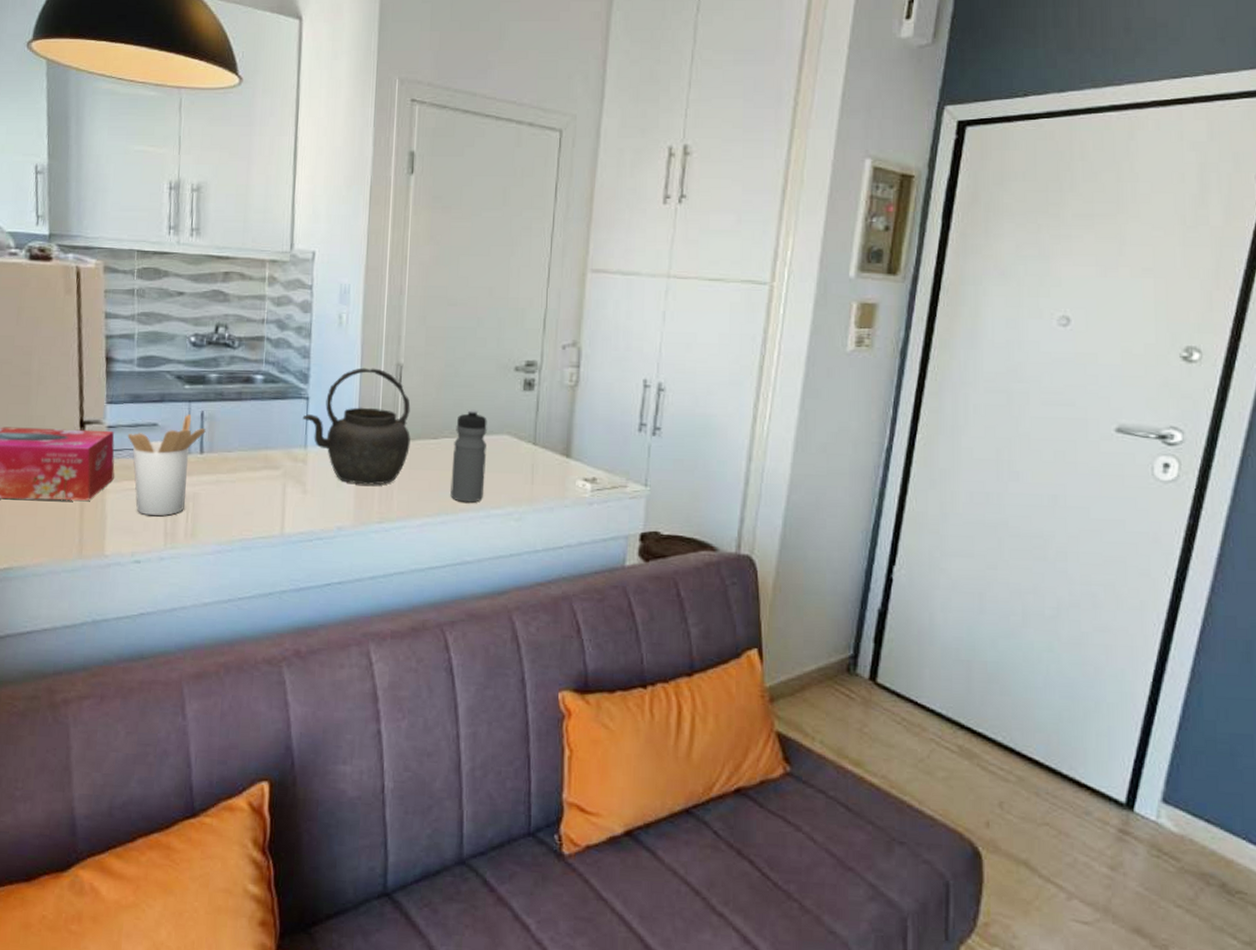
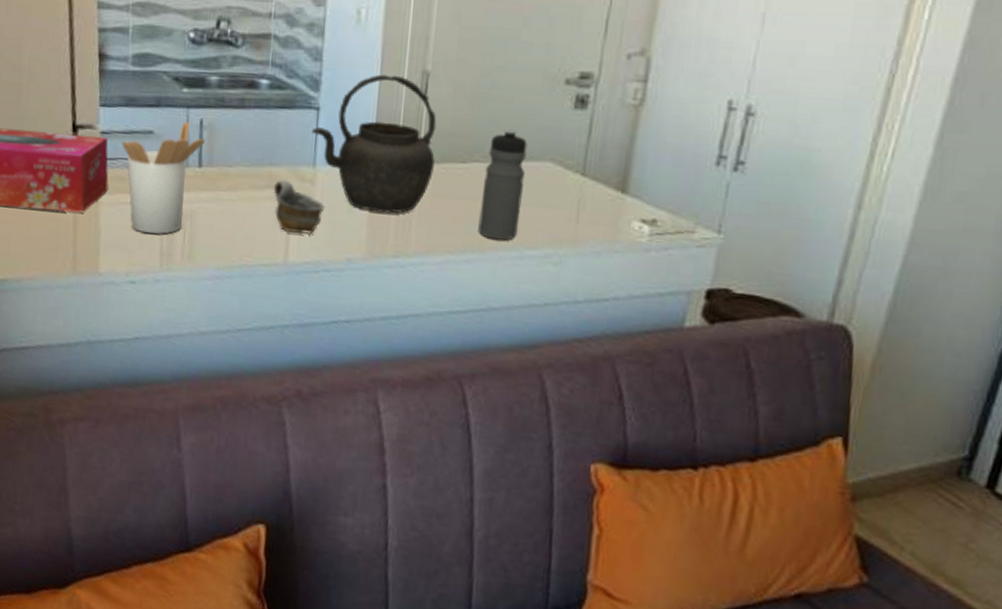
cup: none [269,461,316,508] -> present [273,179,325,234]

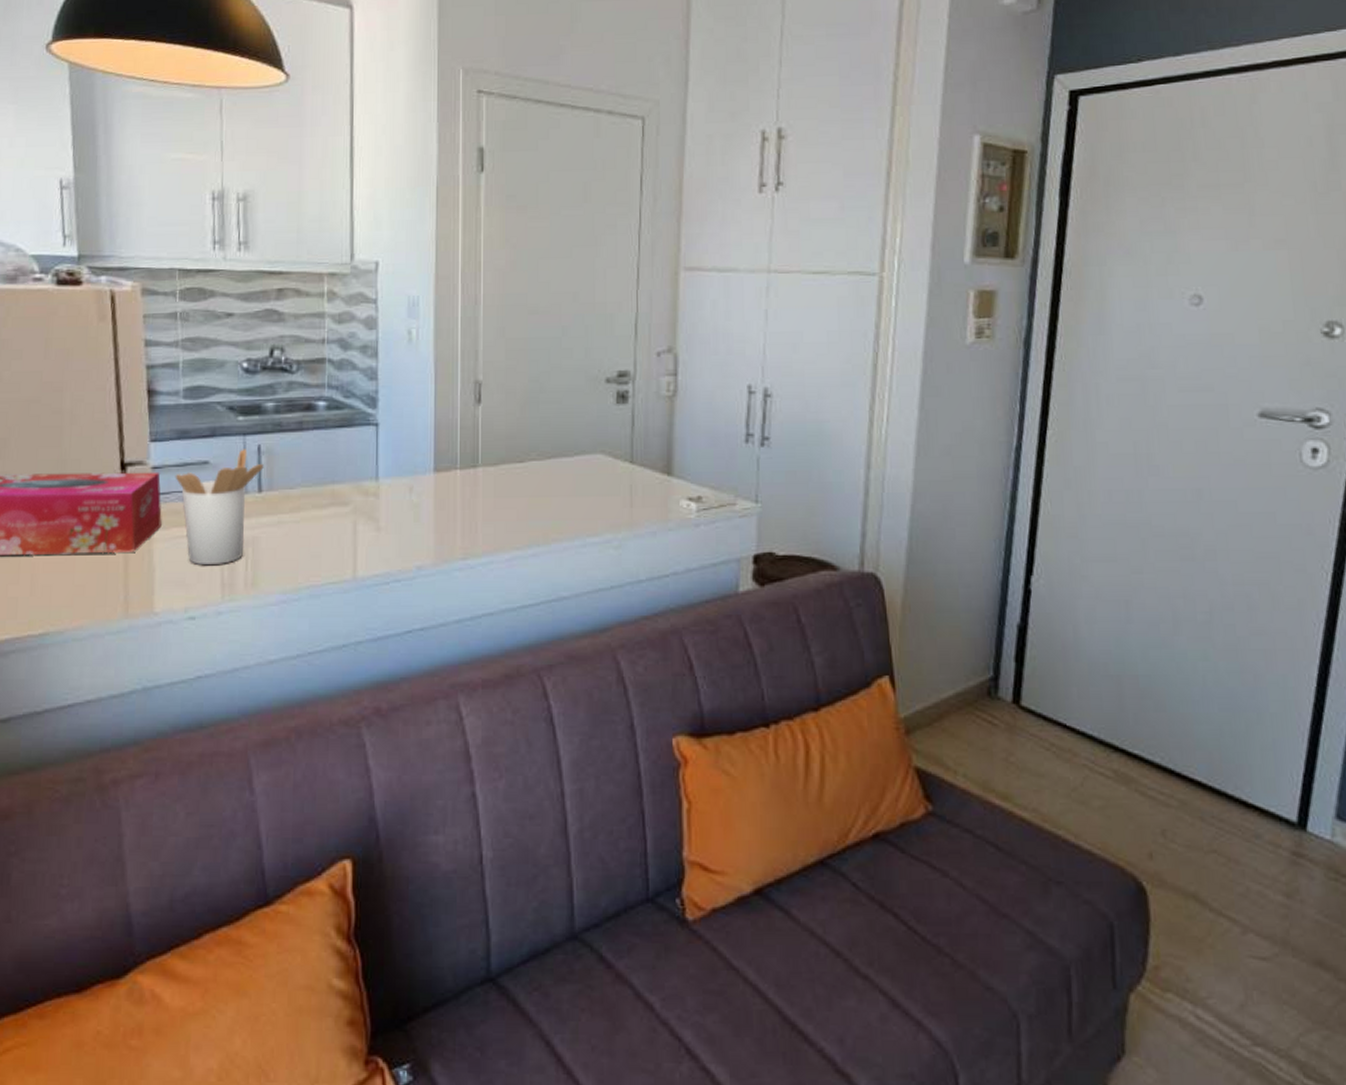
cup: present [273,179,325,234] -> none [337,496,391,548]
kettle: present [311,74,437,214] -> none [372,387,494,518]
water bottle: present [478,129,528,241] -> none [541,427,579,531]

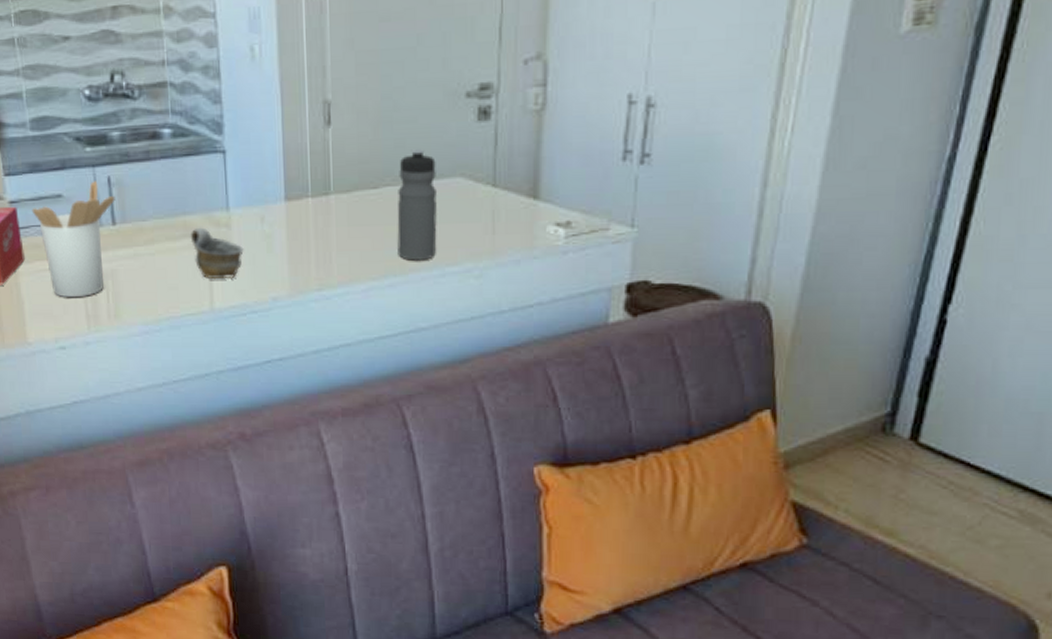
cup: none [337,496,391,548] -> present [190,227,244,280]
water bottle: none [541,427,579,531] -> present [397,149,437,261]

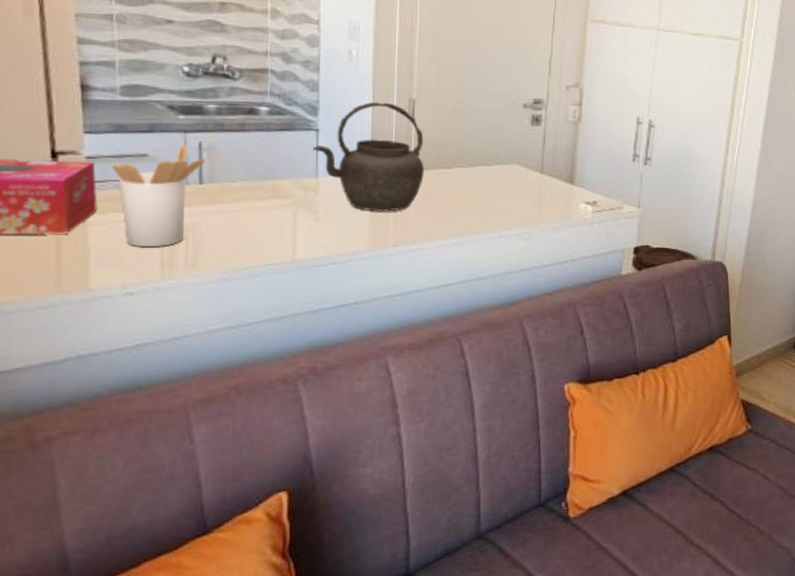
cup: present [190,227,244,280] -> none [278,190,329,235]
kettle: none [220,108,347,248] -> present [312,101,424,212]
water bottle: present [397,149,437,261] -> none [464,142,498,225]

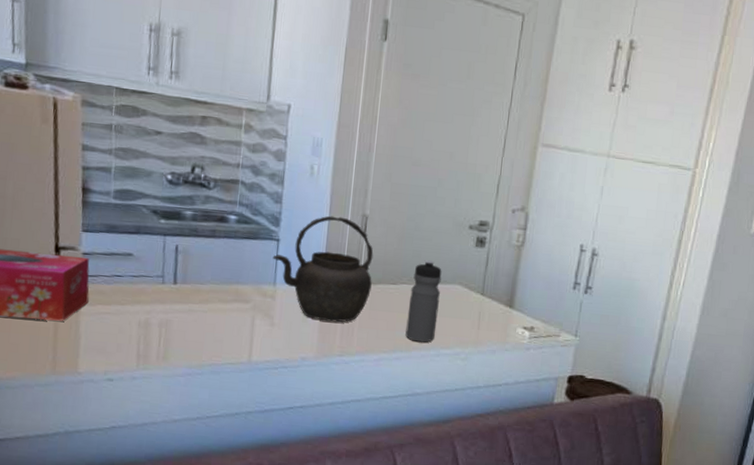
utensil holder: present [111,145,205,248] -> none [102,247,180,339]
water bottle: none [464,142,498,225] -> present [405,260,442,343]

